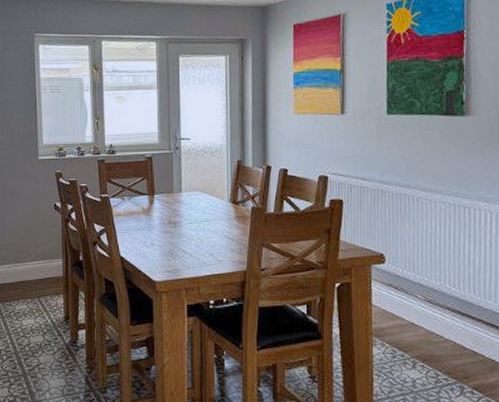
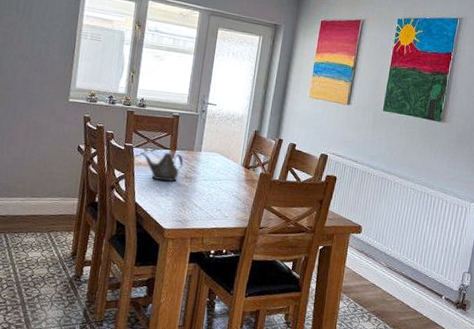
teapot: none [117,199,165,230] -> present [140,152,184,182]

